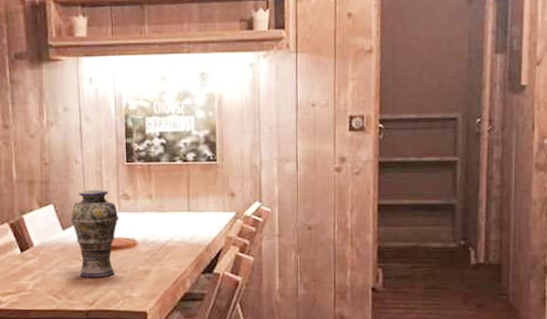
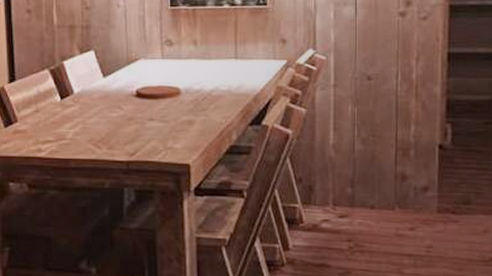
vase: present [70,189,119,278] -> none [111,35,162,128]

